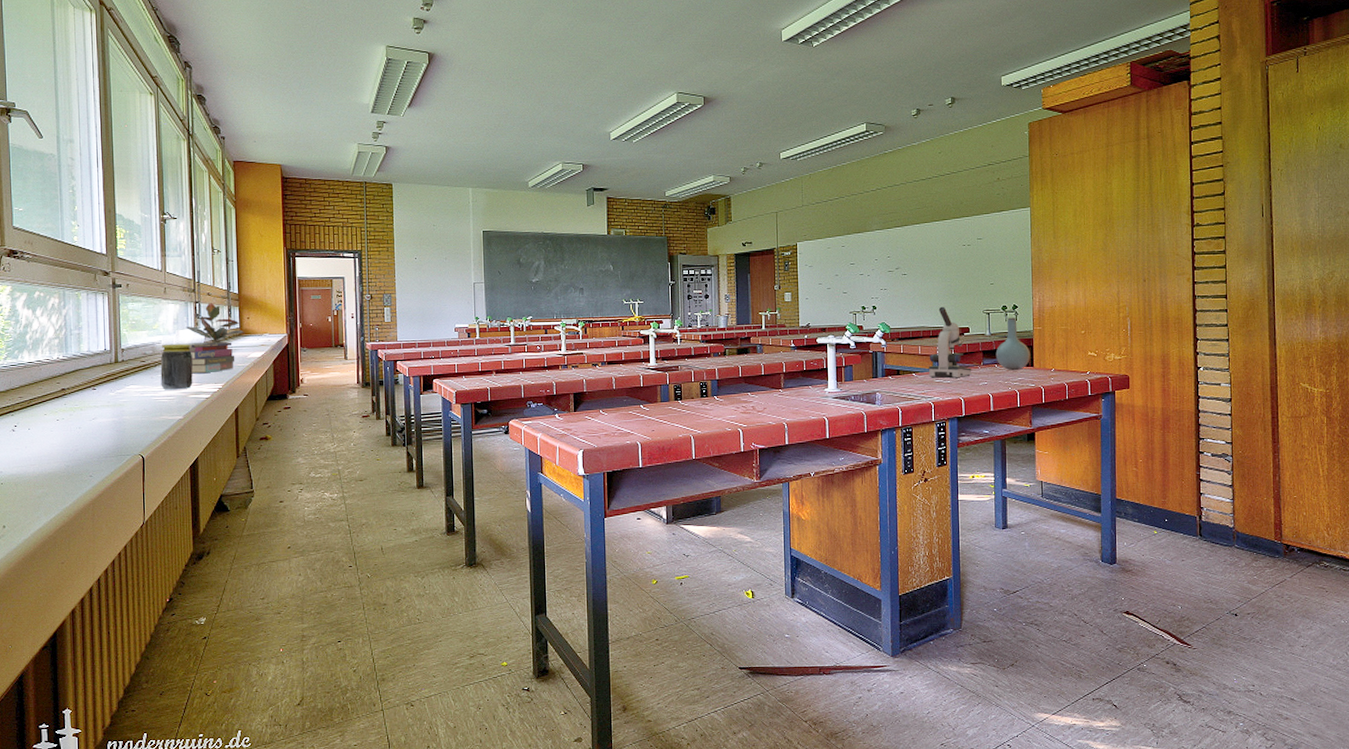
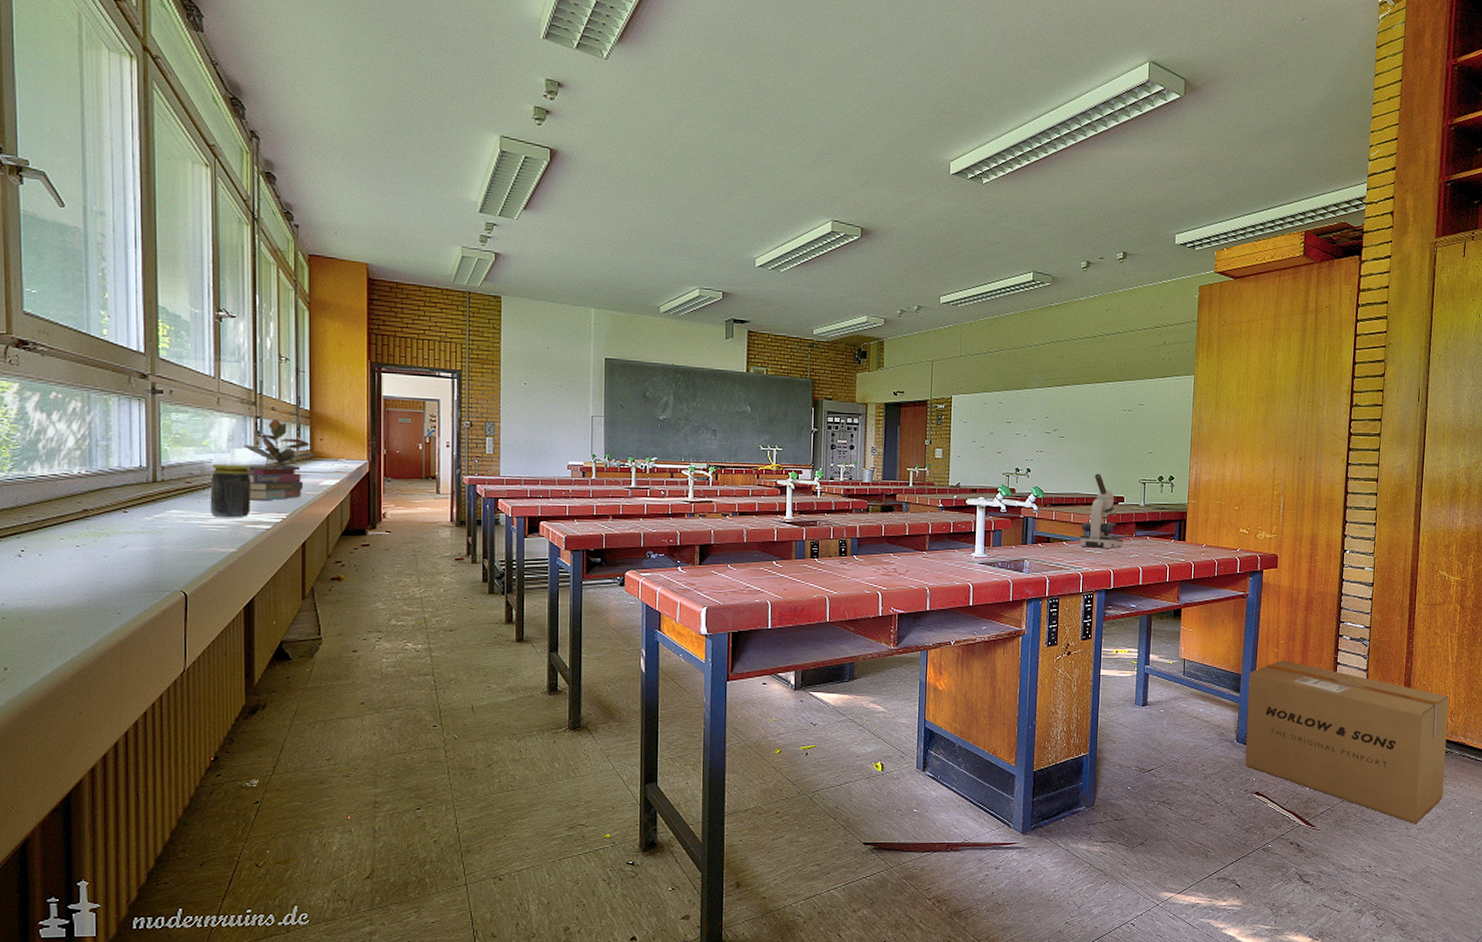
bottle: present [995,317,1031,371] -> none [1148,489,1184,545]
box: none [1109,479,1326,642] -> present [1245,660,1449,824]

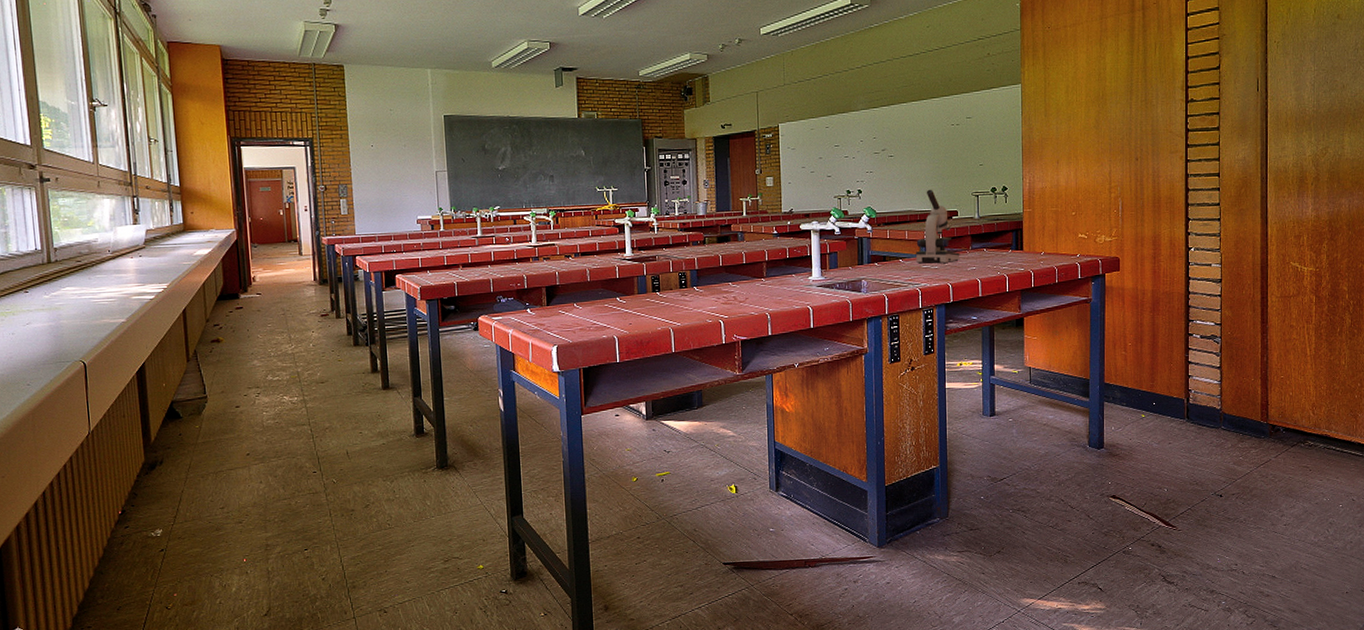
jar: present [210,465,252,518] -> none [97,242,135,292]
books: present [211,463,304,501] -> none [98,239,180,274]
potted plant: present [243,419,317,474] -> none [123,197,190,247]
box: present [1245,660,1449,824] -> none [1098,362,1310,520]

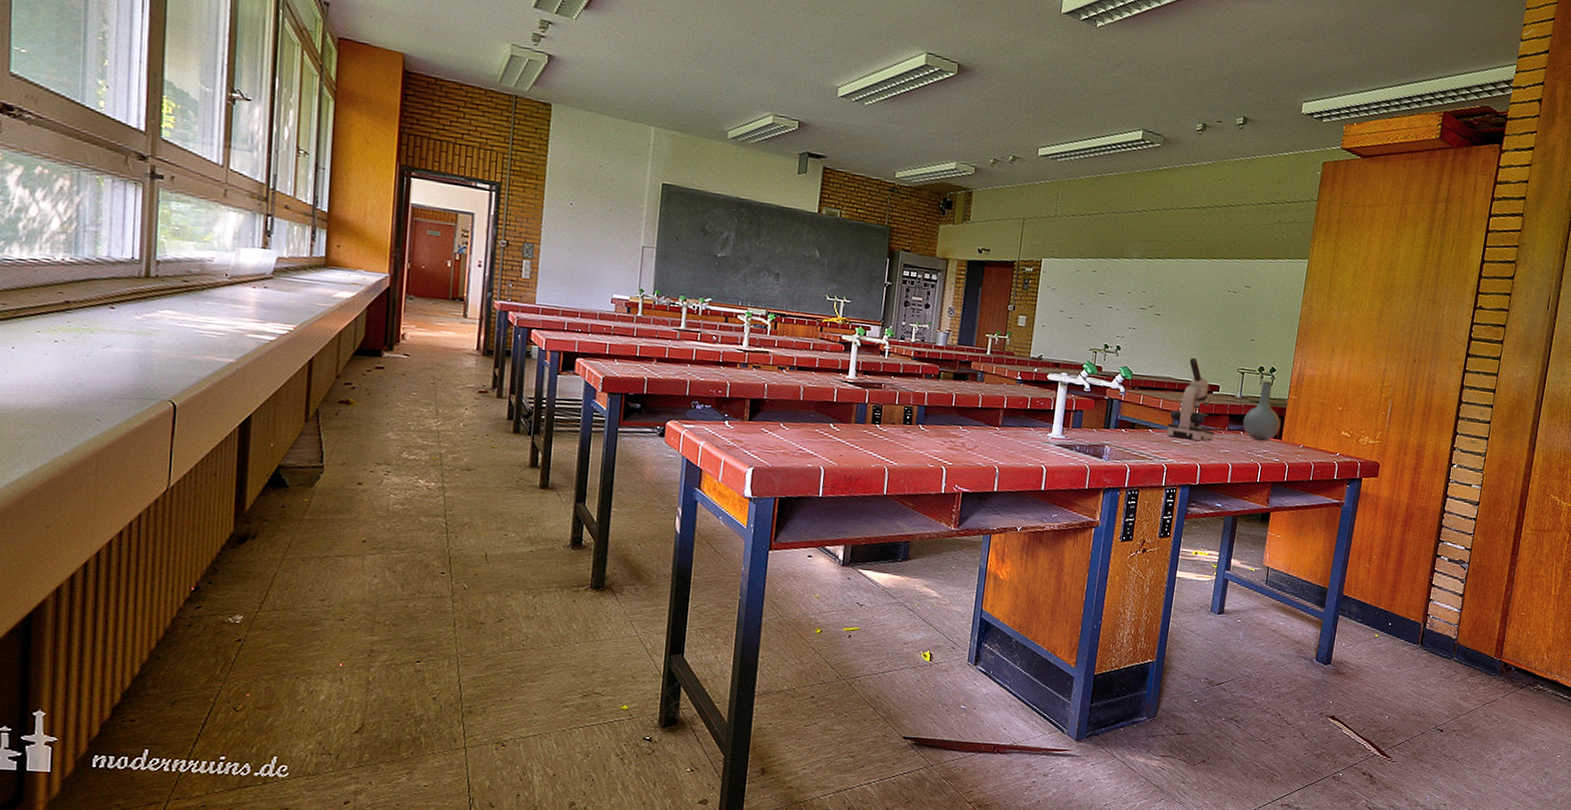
bottle: none [984,199,1021,255] -> present [1242,381,1281,442]

